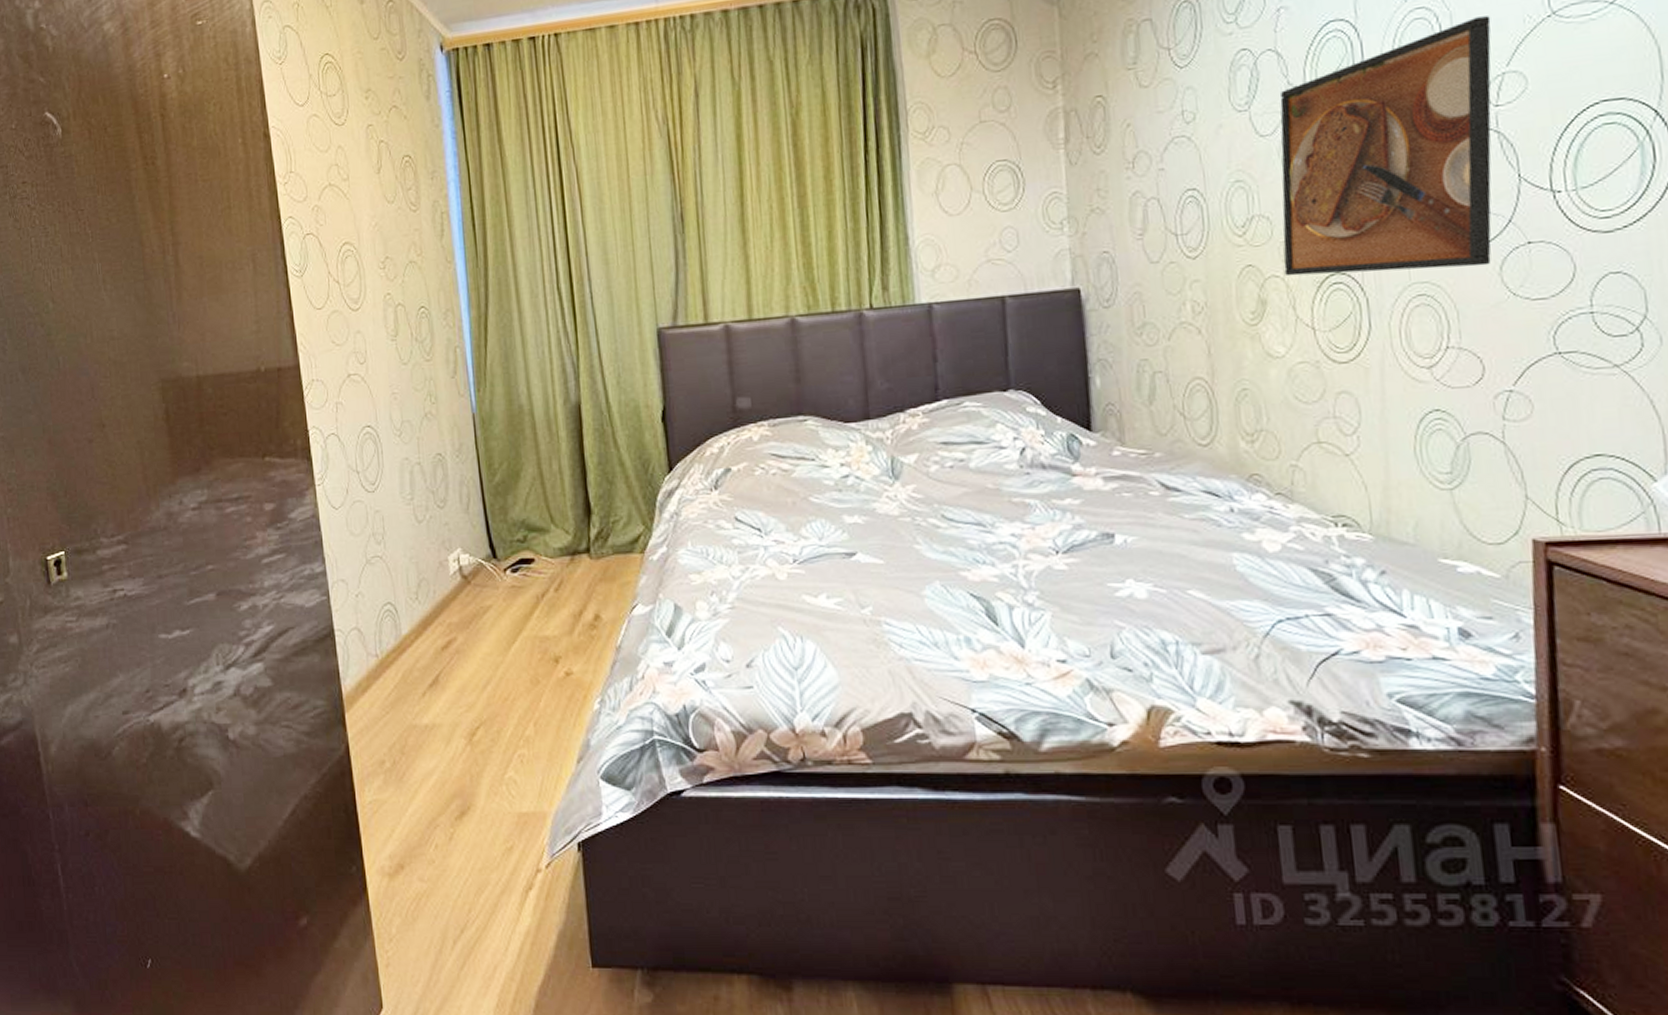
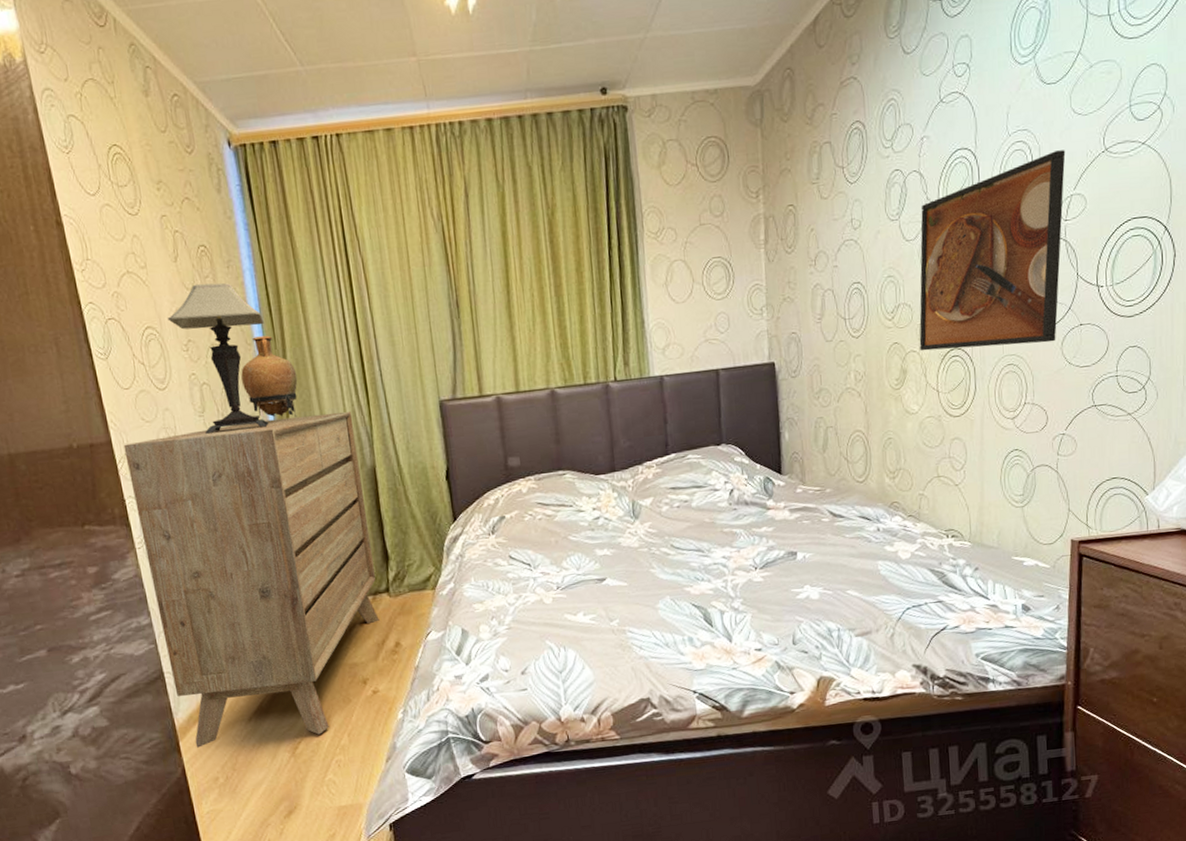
dresser: none [311,338,577,723] -> present [123,411,380,748]
table lamp: none [366,195,466,361] -> present [167,282,269,435]
vase: none [439,252,499,345] -> present [241,335,298,418]

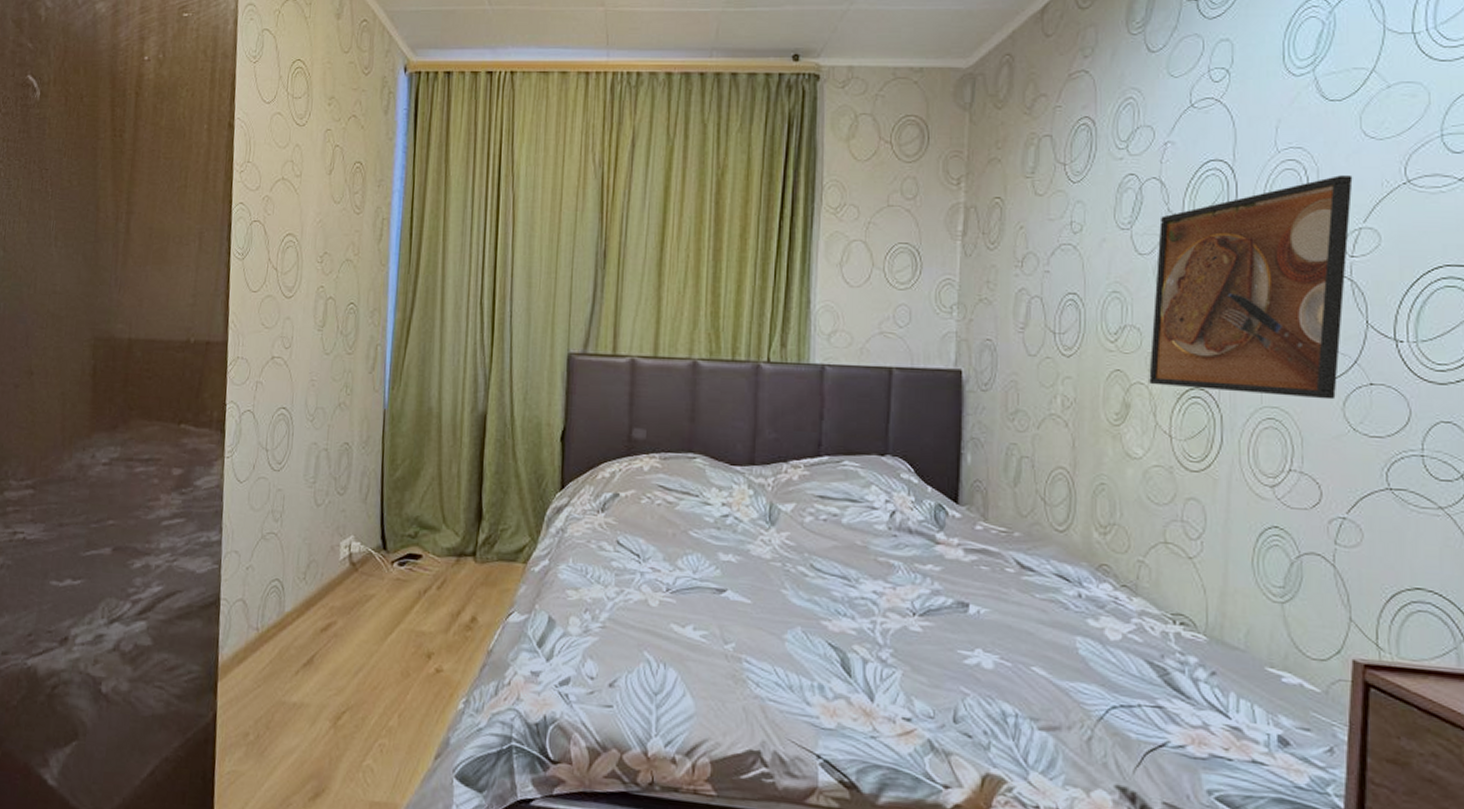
dresser: present [123,411,380,748] -> none [227,344,473,708]
table lamp: present [167,282,269,435] -> none [309,198,403,352]
vase: present [241,335,298,418] -> none [368,258,425,348]

